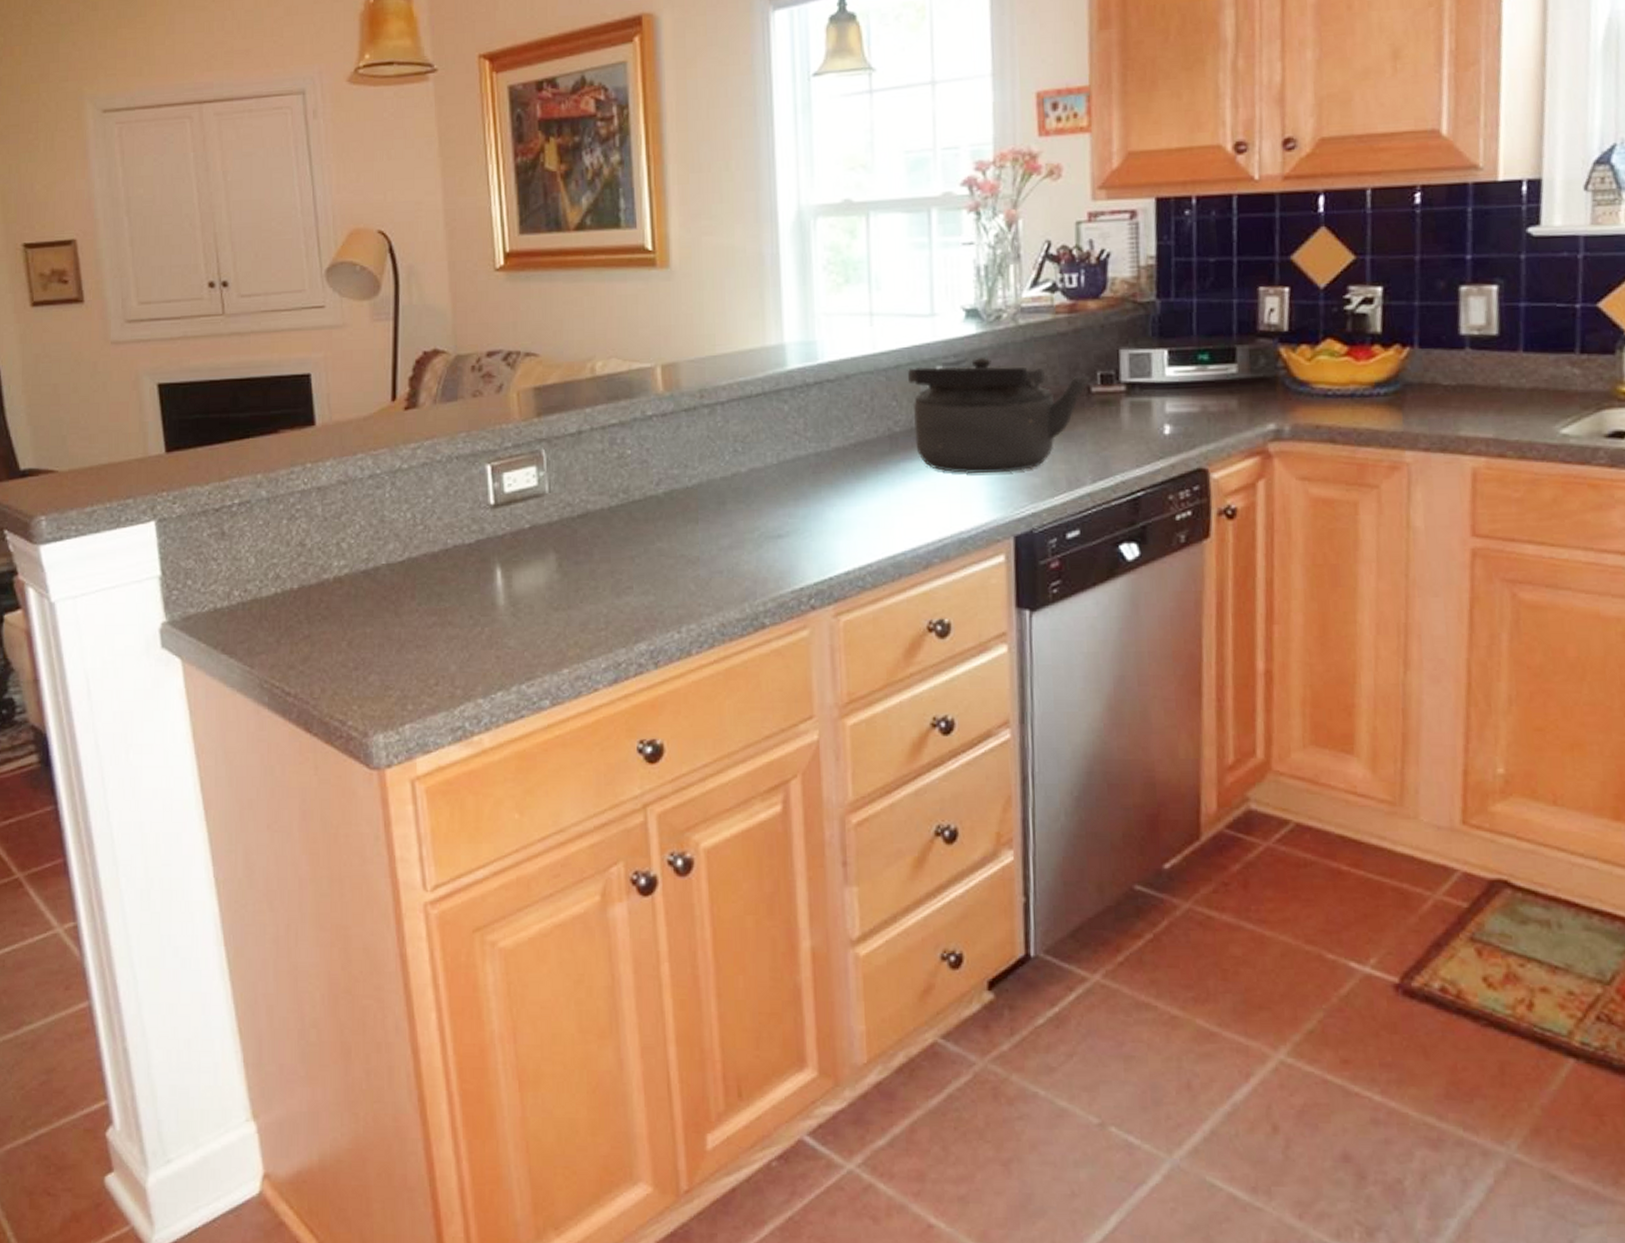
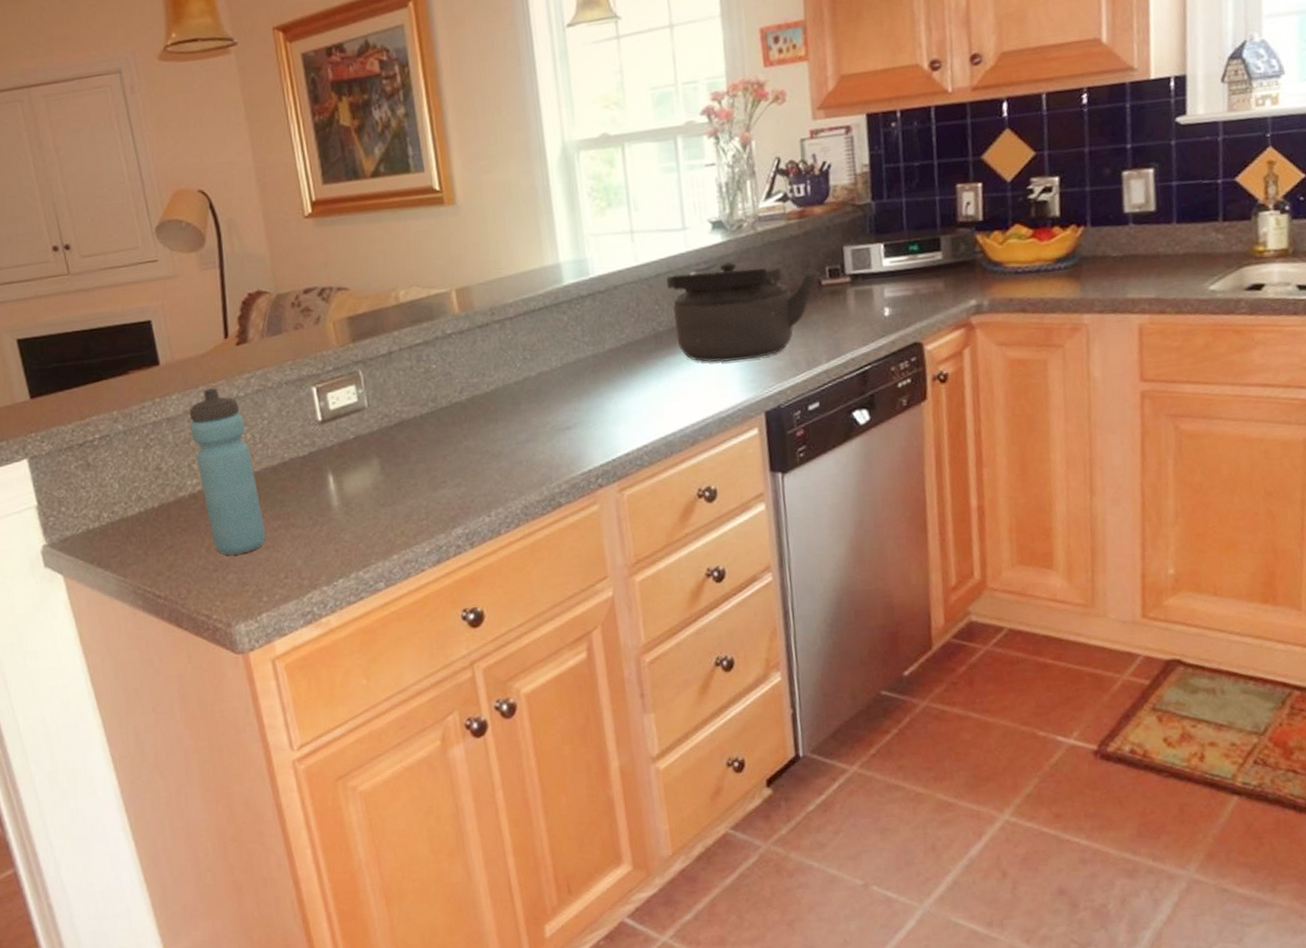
water bottle: none [343,457,417,652] -> present [189,388,266,555]

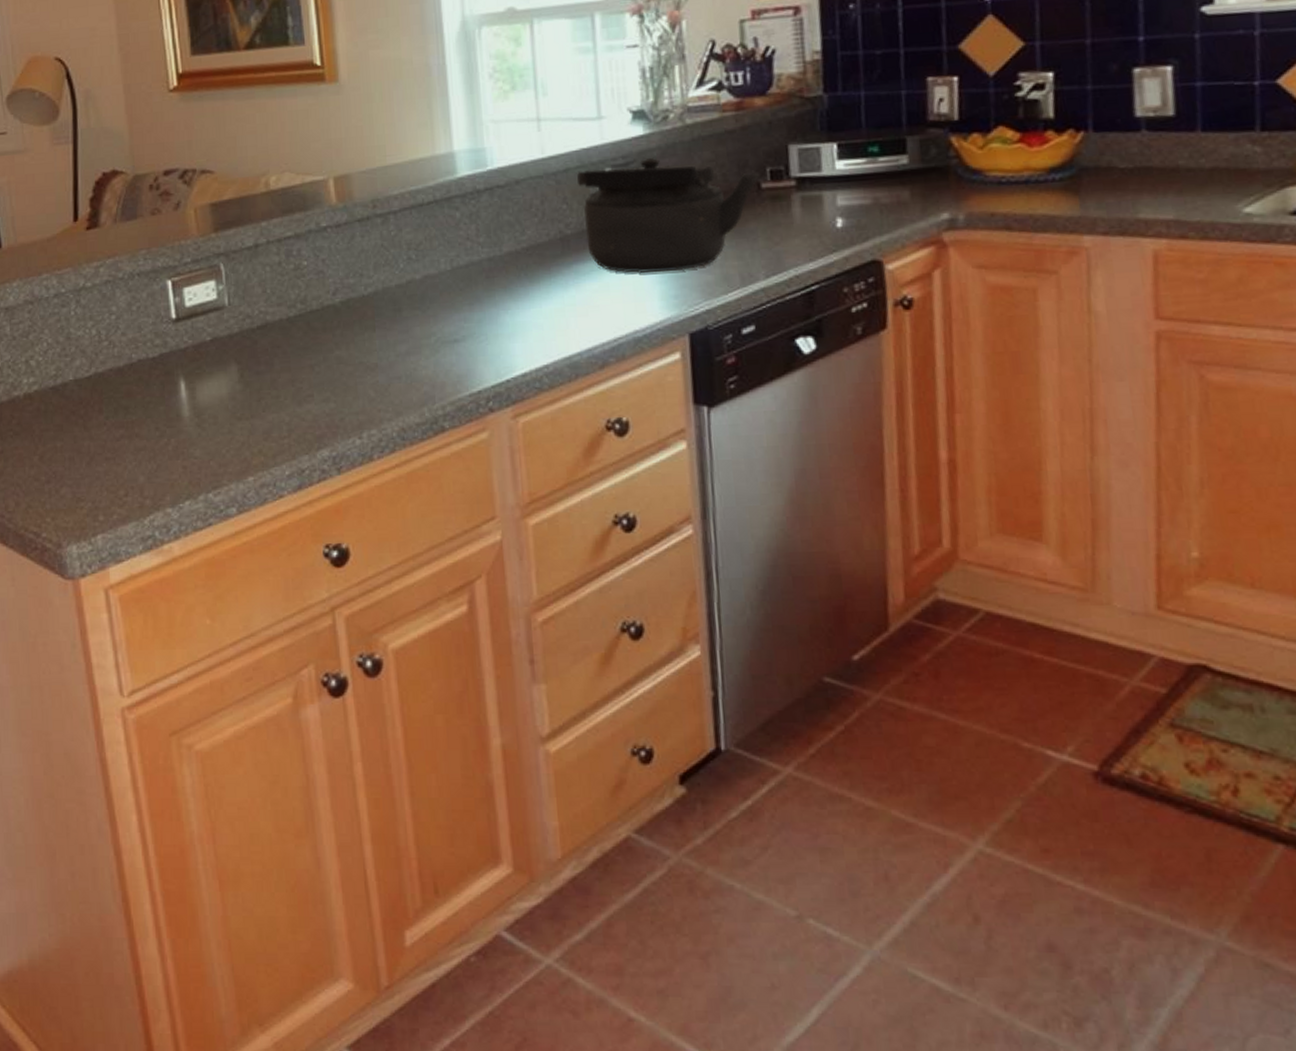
water bottle: present [189,388,266,555] -> none [30,276,106,466]

